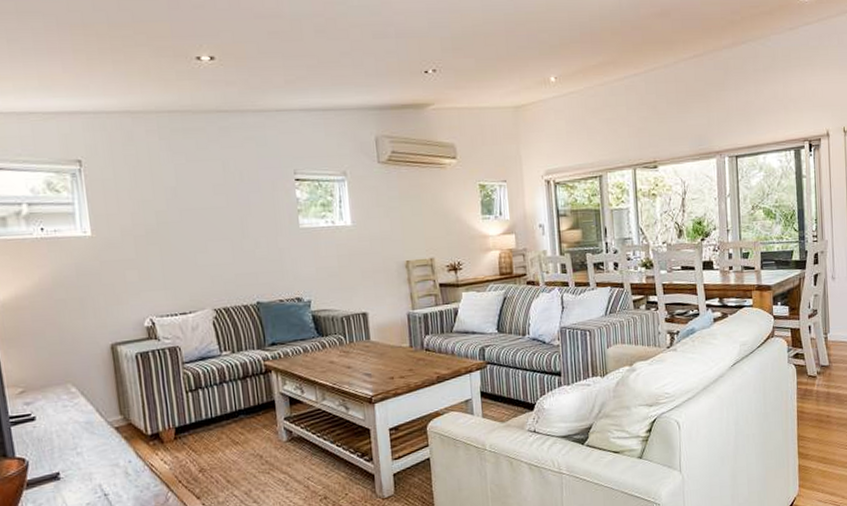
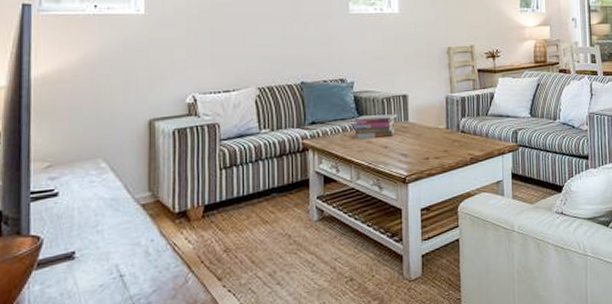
books: none [312,333,359,361] -> present [351,114,398,140]

